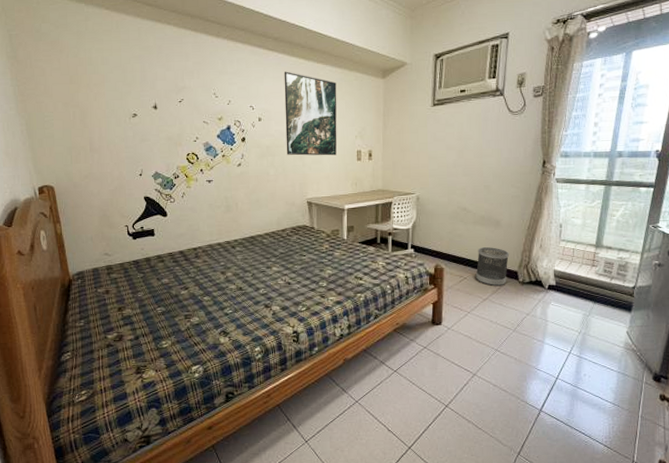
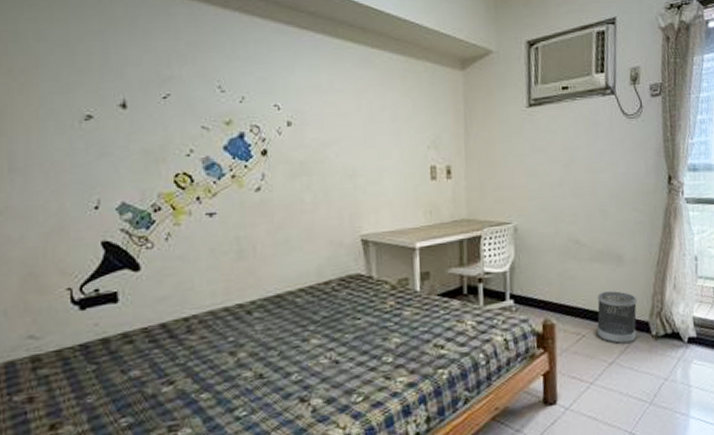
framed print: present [284,71,337,156] -> none [323,57,402,175]

